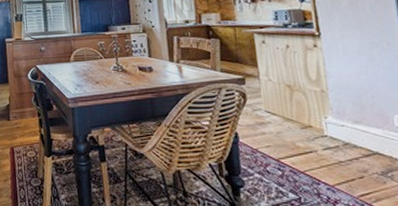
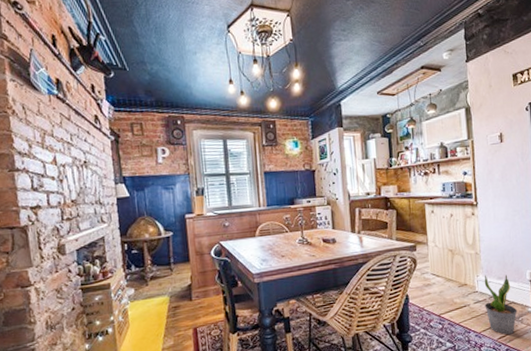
potted plant: none [335,117,385,192] -> present [484,275,518,335]

